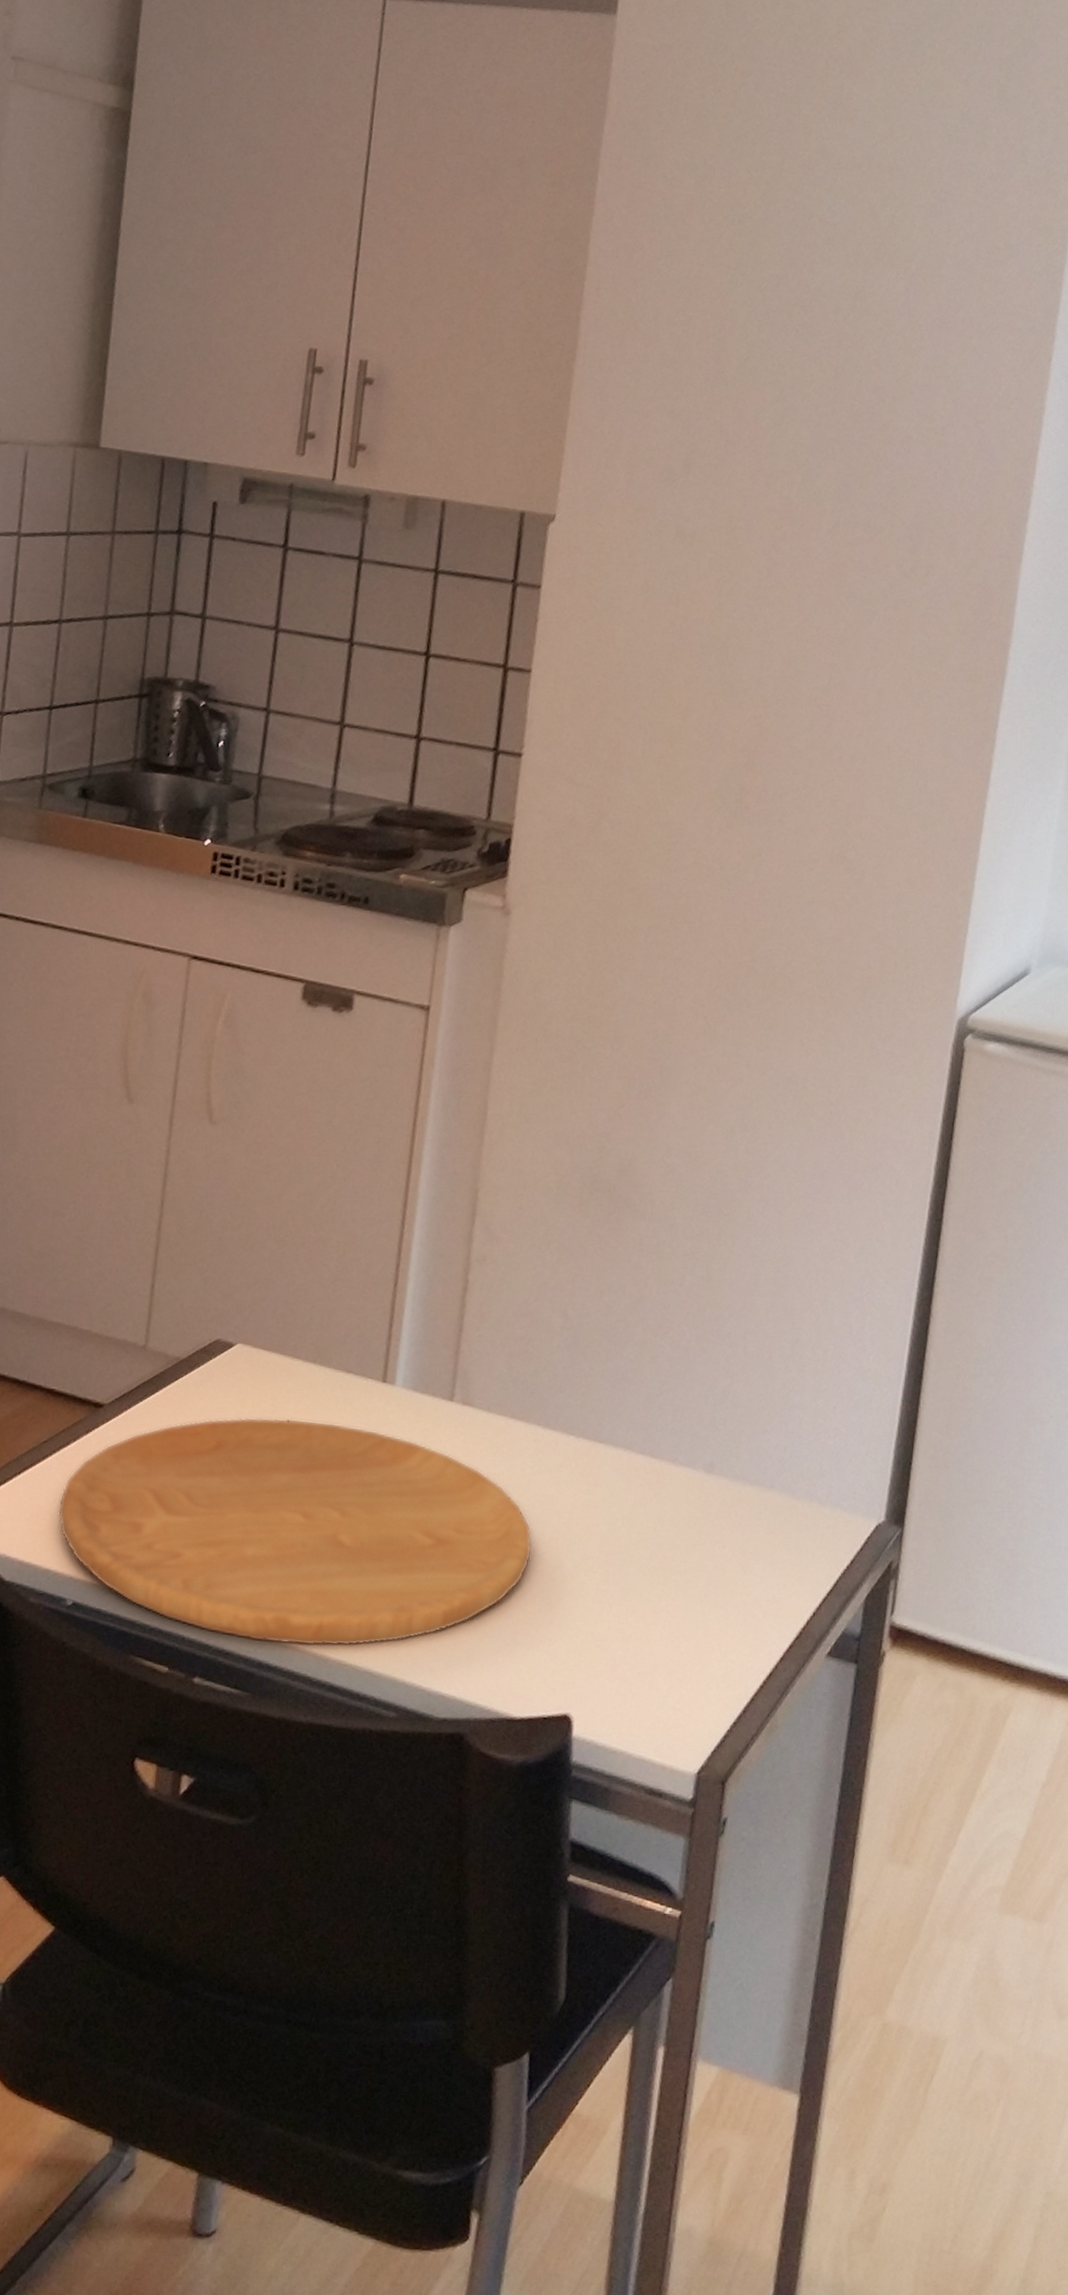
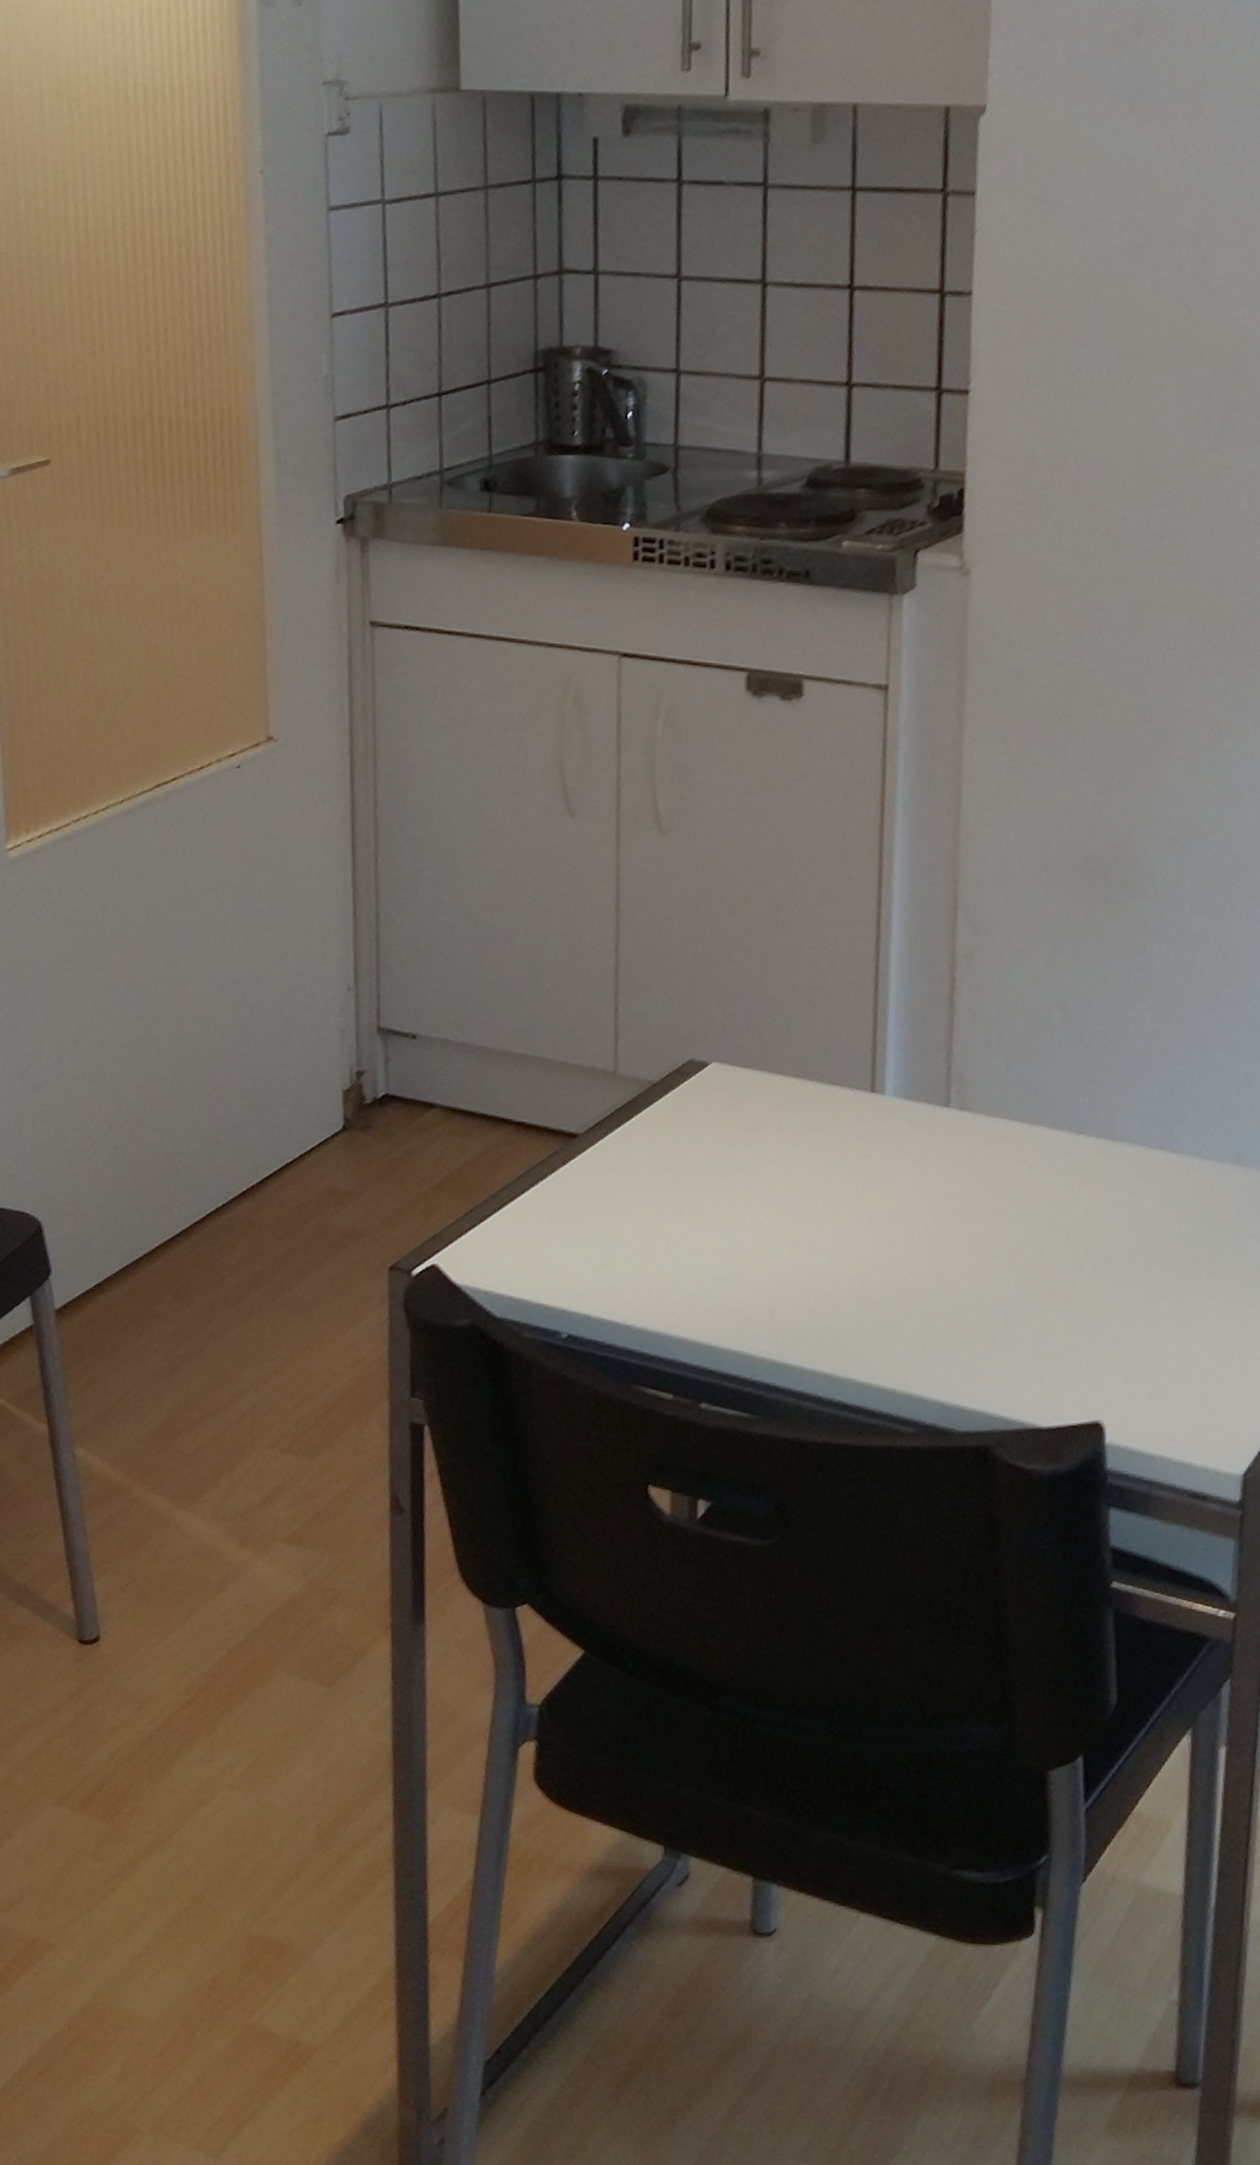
cutting board: present [57,1417,532,1646] -> none [542,1136,1047,1366]

